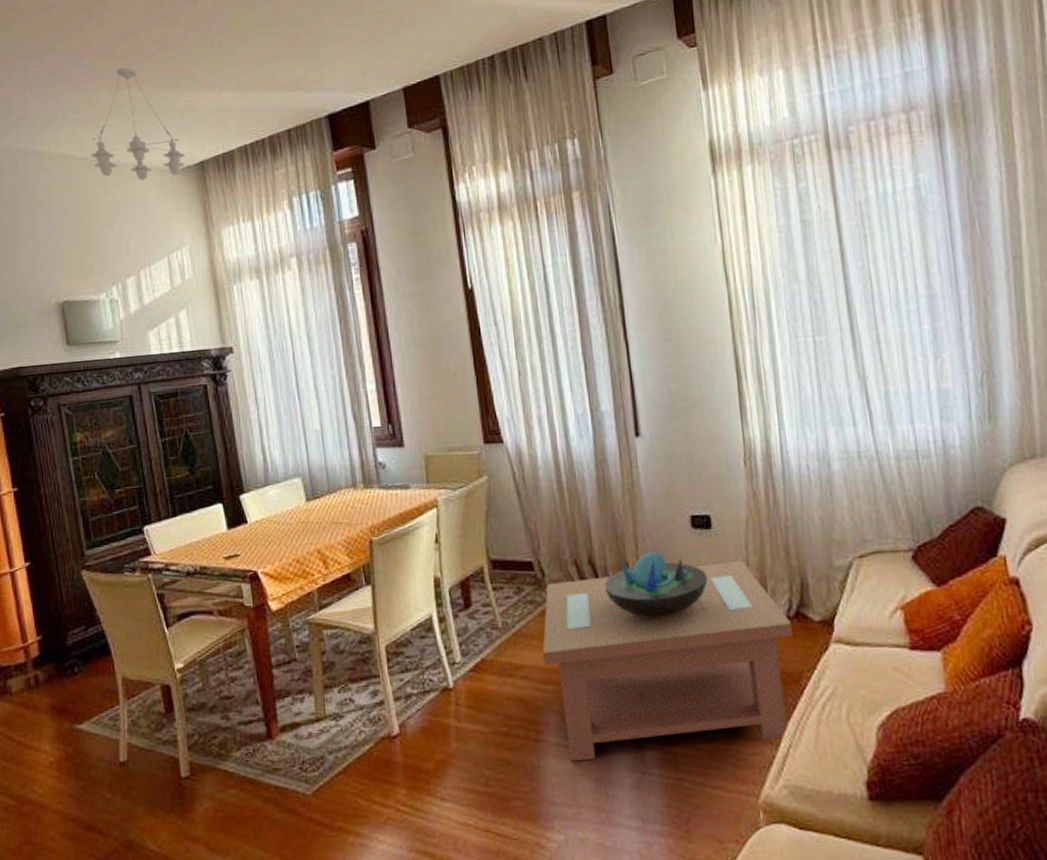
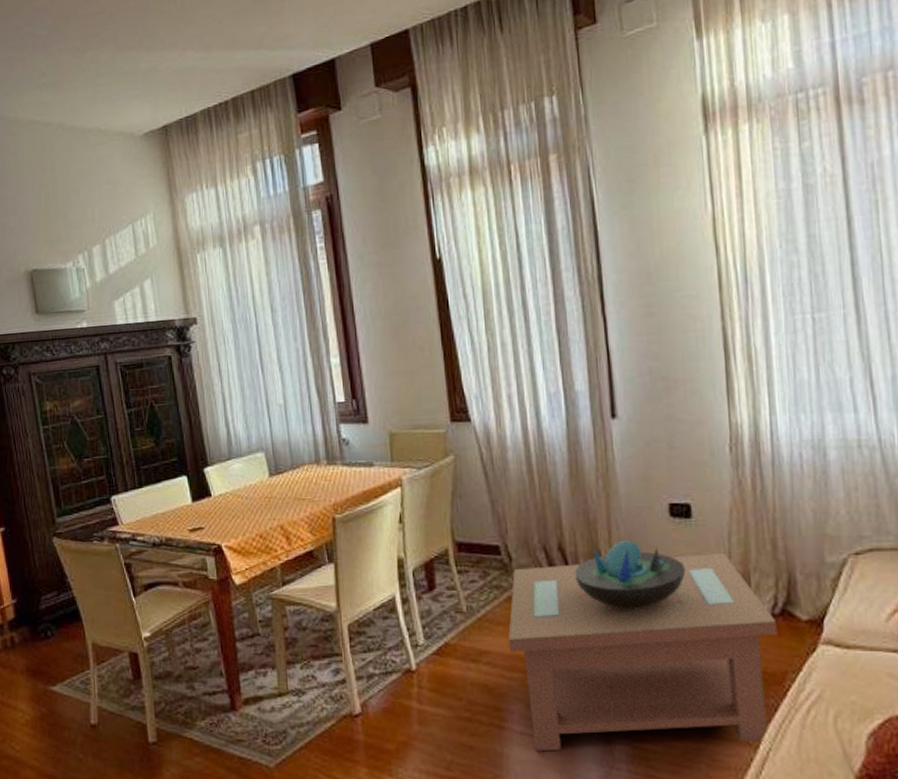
chandelier: present [90,67,186,181] -> none [56,28,149,147]

